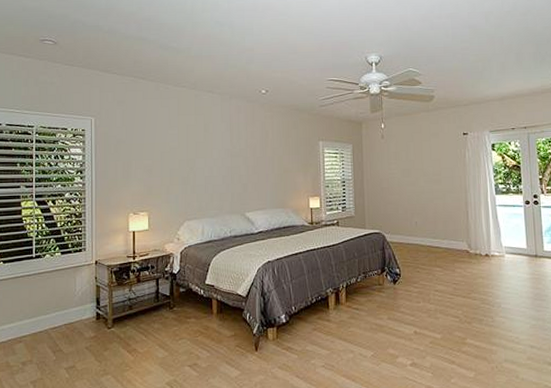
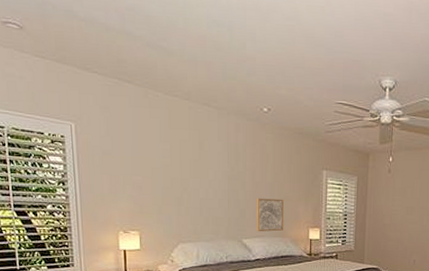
wall art: none [258,171,284,205] -> present [257,198,283,232]

